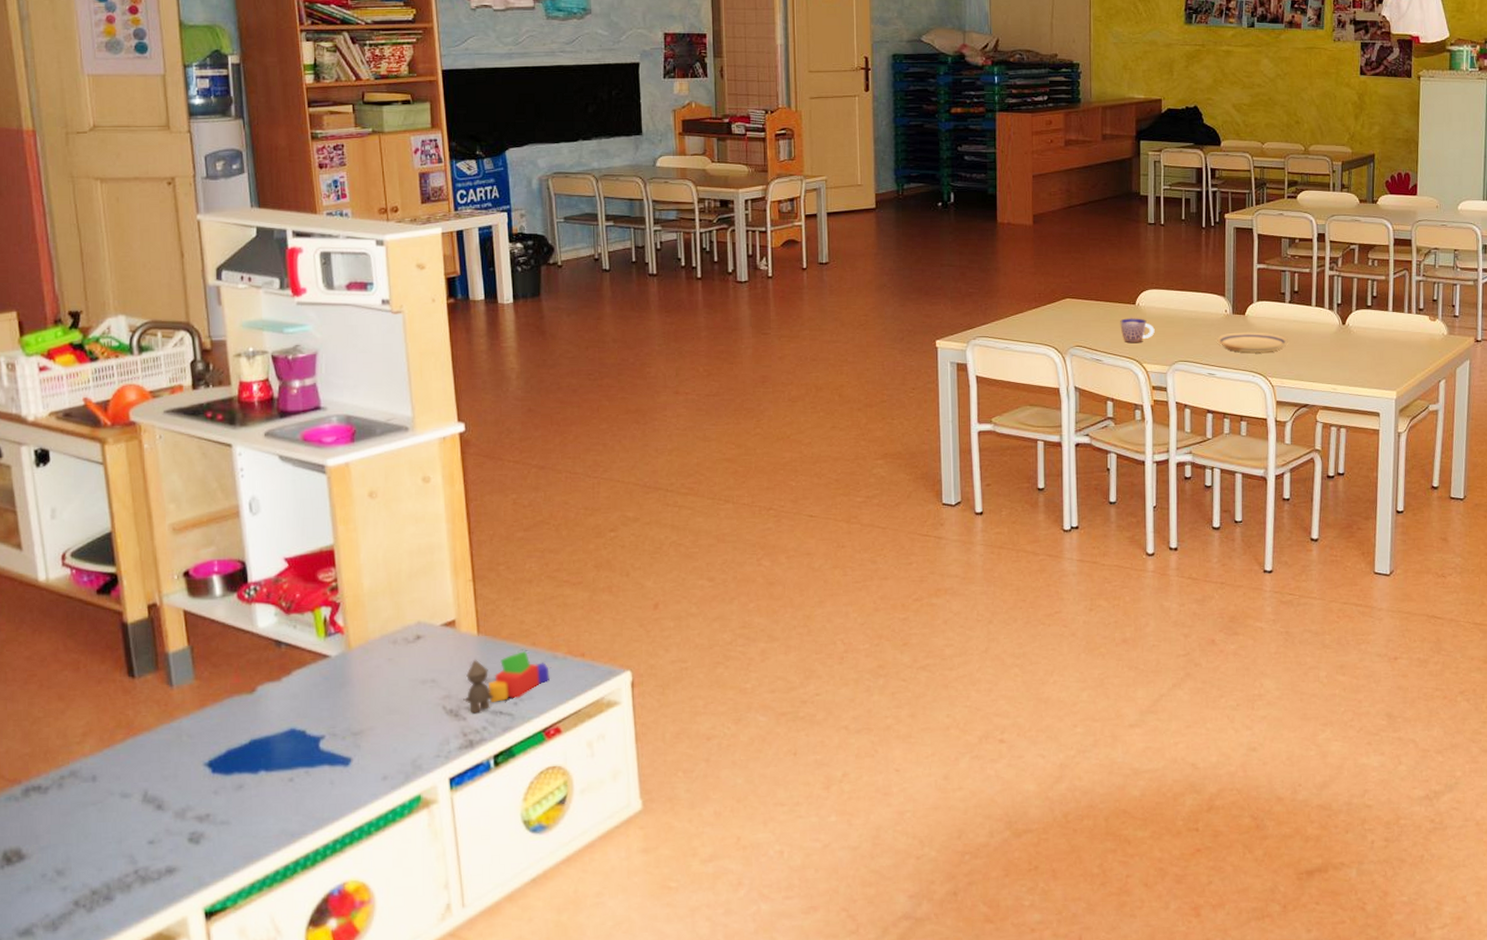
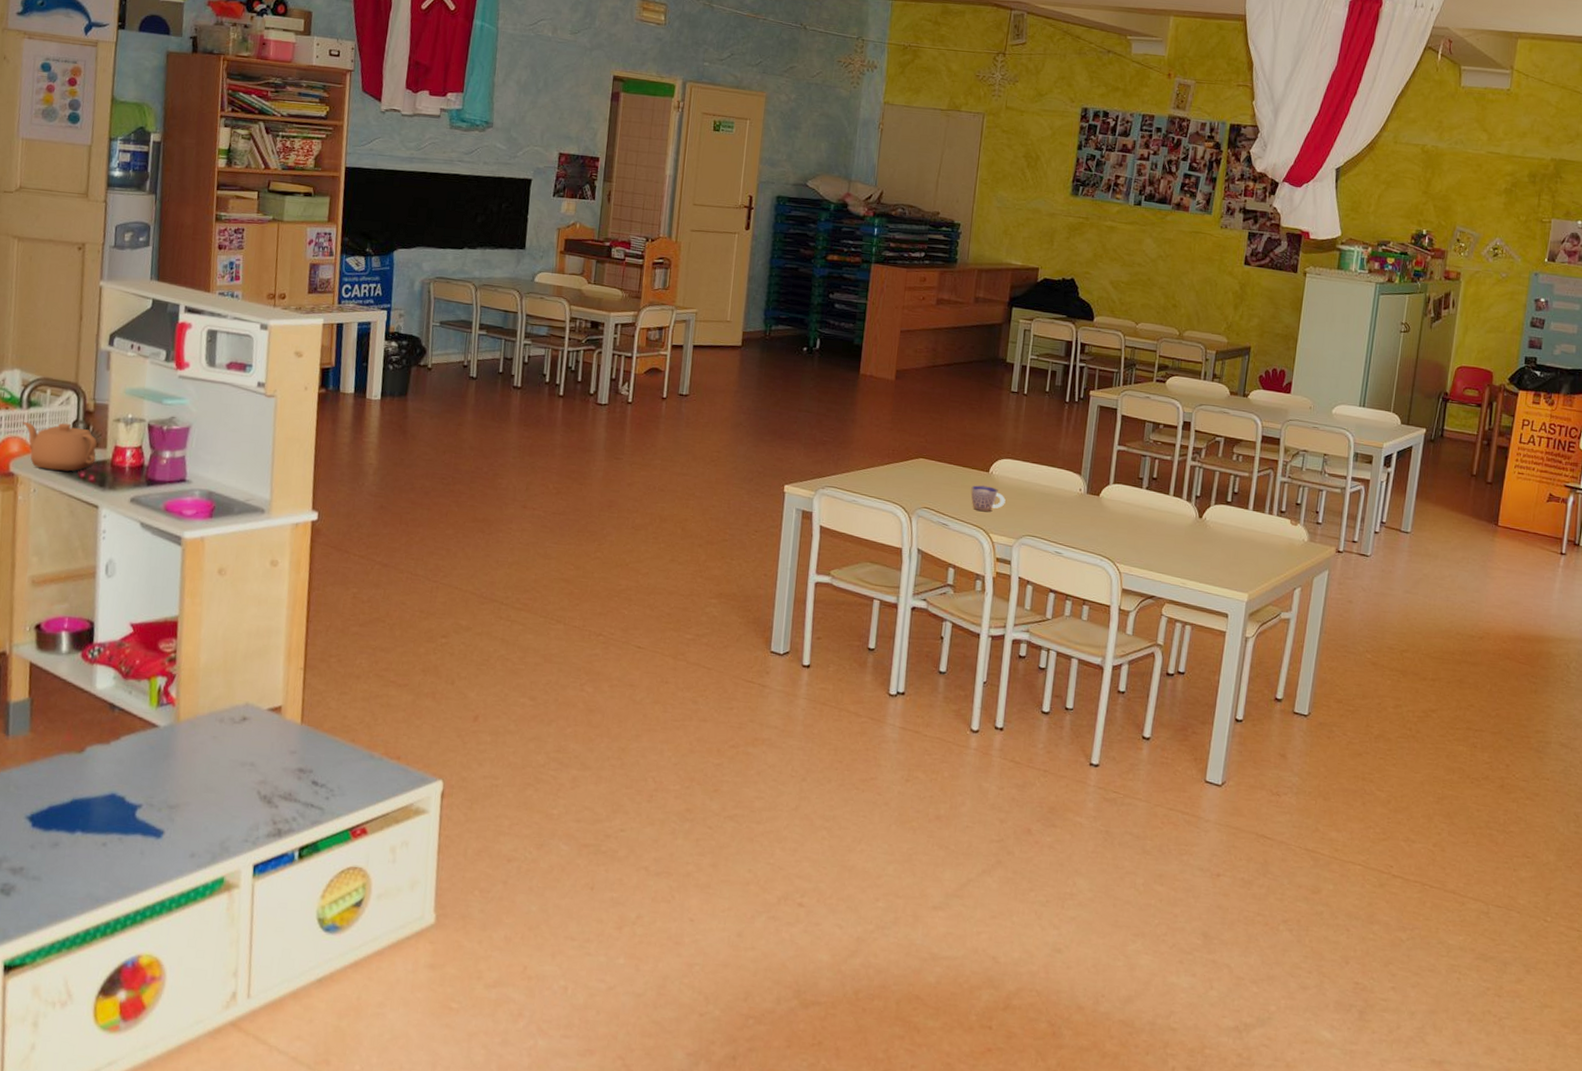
teapot: none [135,364,221,414] -> present [21,421,97,471]
toy blocks: present [463,651,550,714] -> none [278,746,364,803]
plate: present [1217,332,1288,354] -> none [1068,512,1141,537]

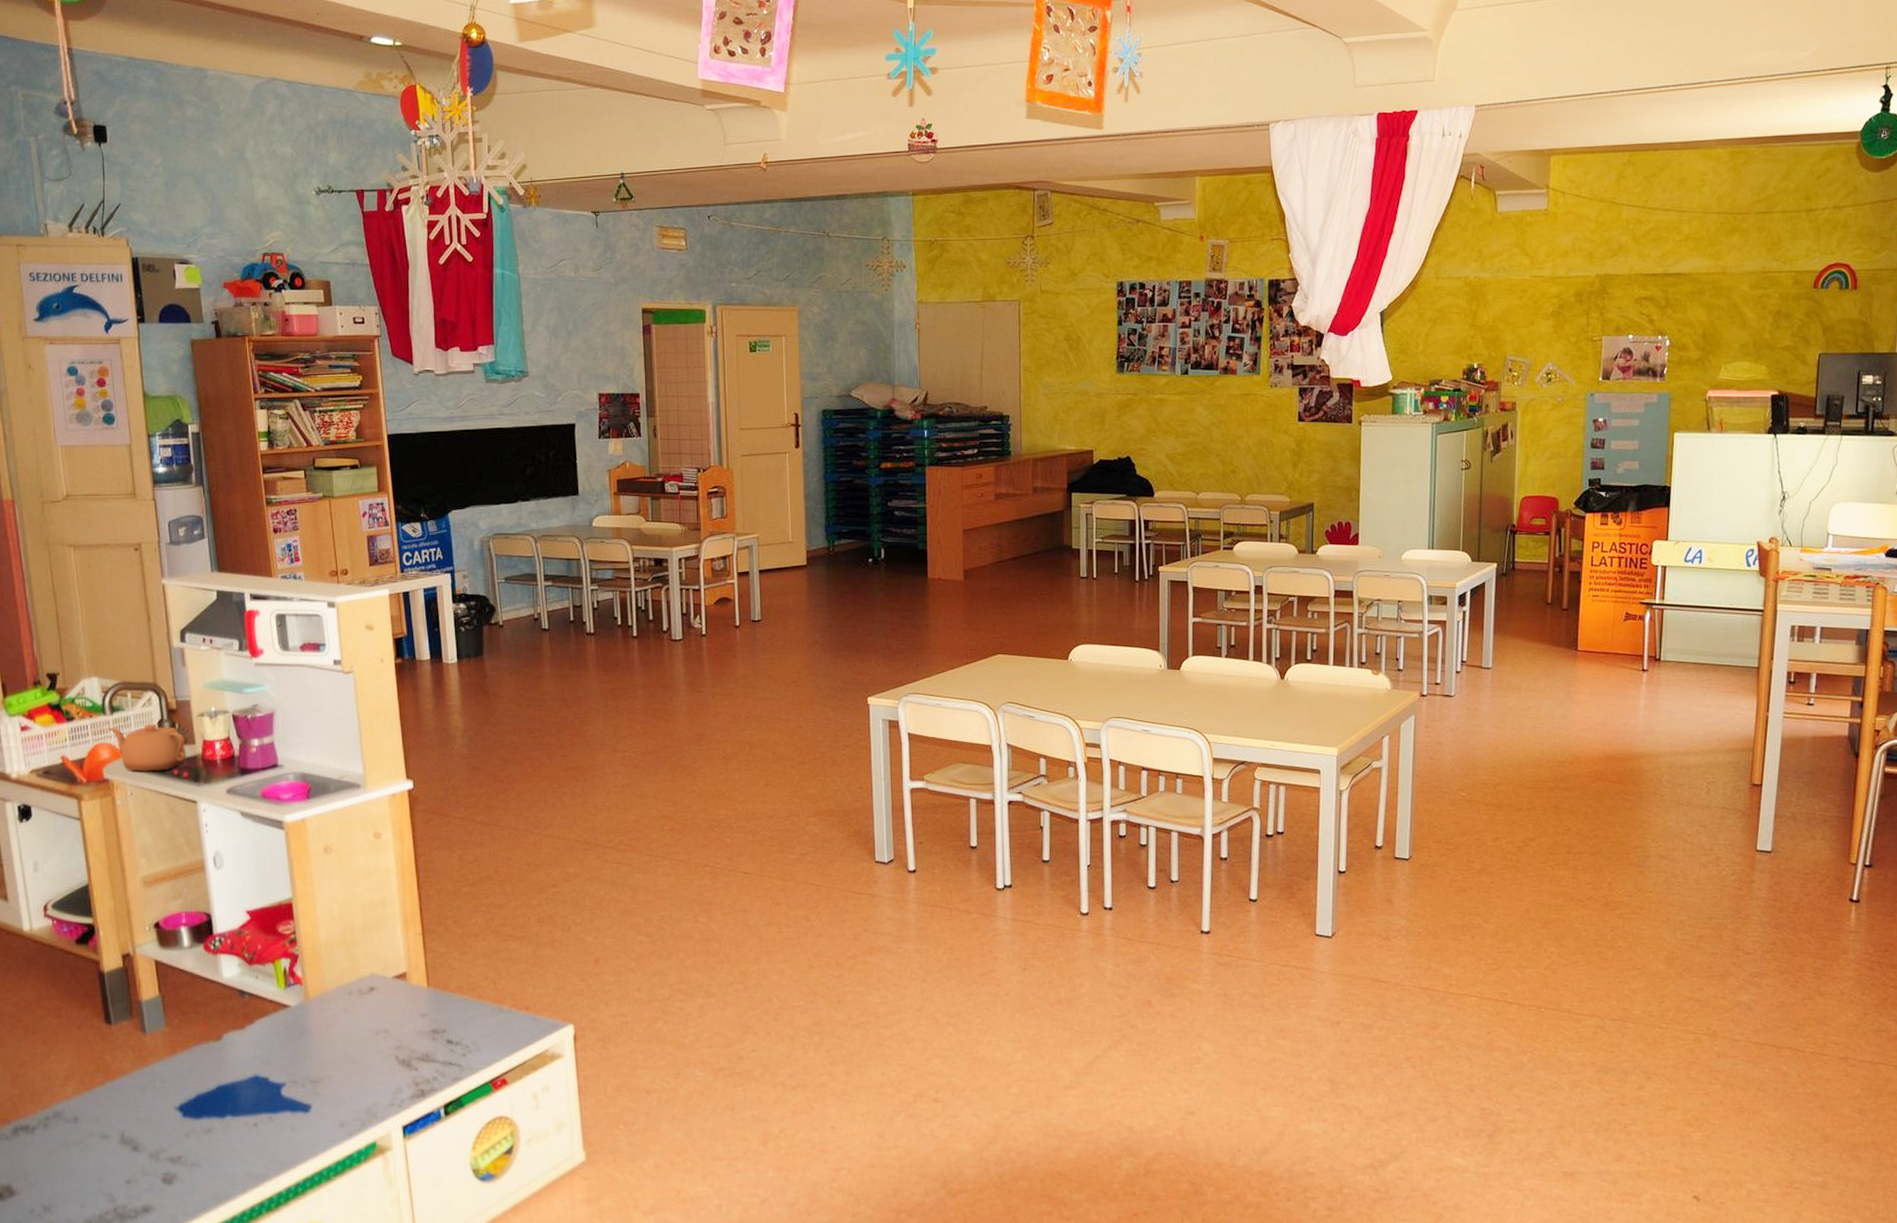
cup: present [970,485,1006,512] -> none [1052,674,1088,700]

